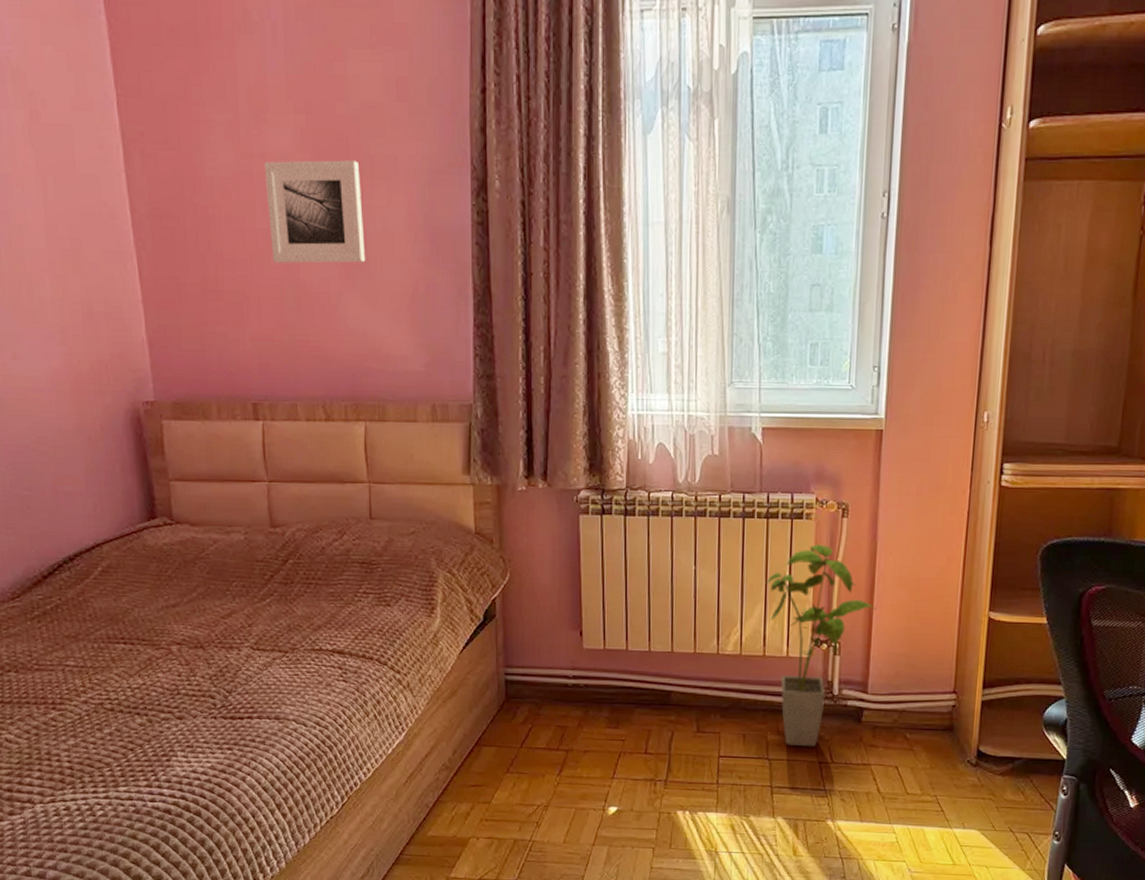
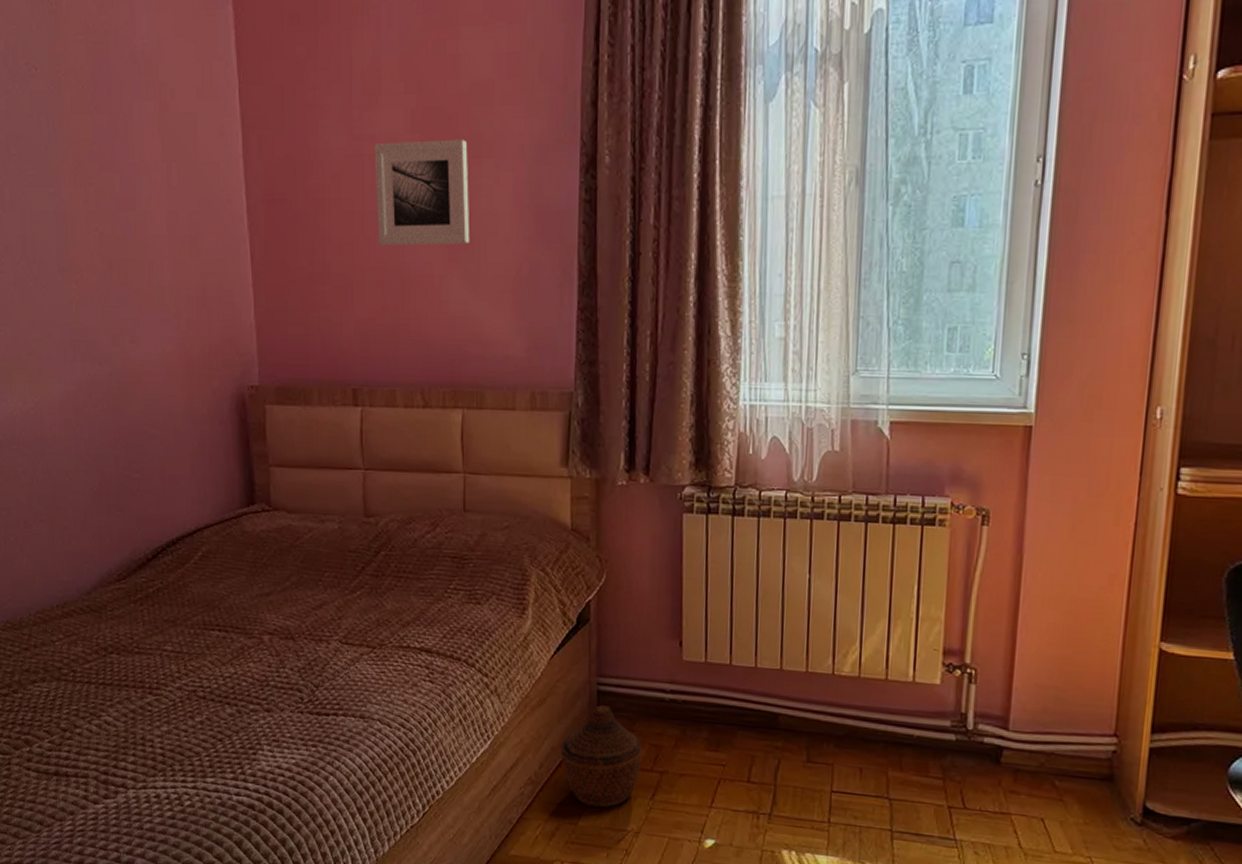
woven basket: none [472,693,549,786] -> present [560,705,642,808]
house plant: present [765,544,876,747] -> none [890,555,1021,789]

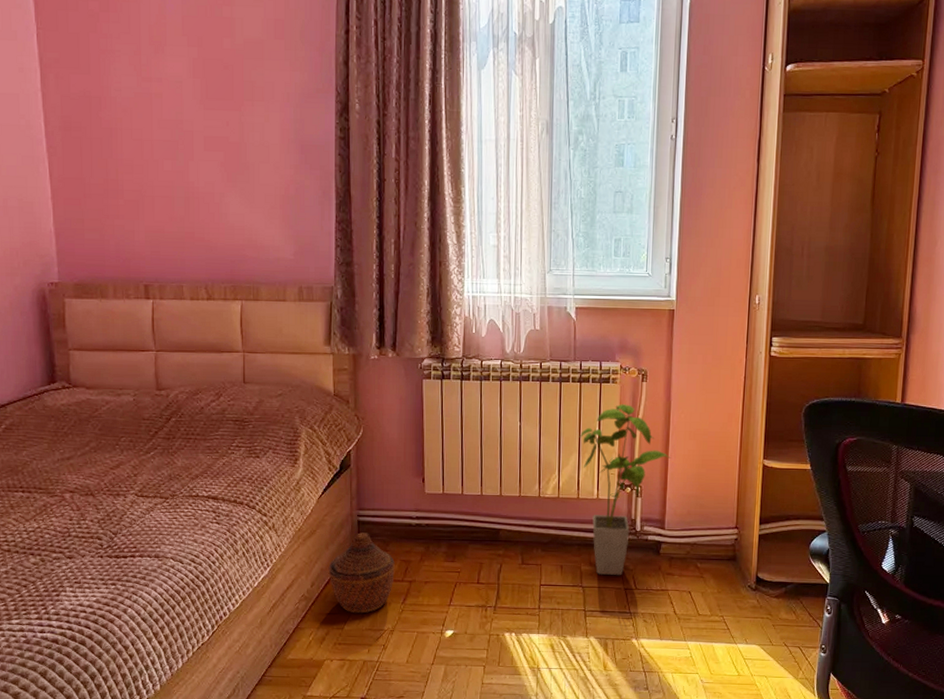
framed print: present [374,139,470,246] -> none [161,84,246,169]
house plant: none [890,555,1021,789] -> present [579,404,671,576]

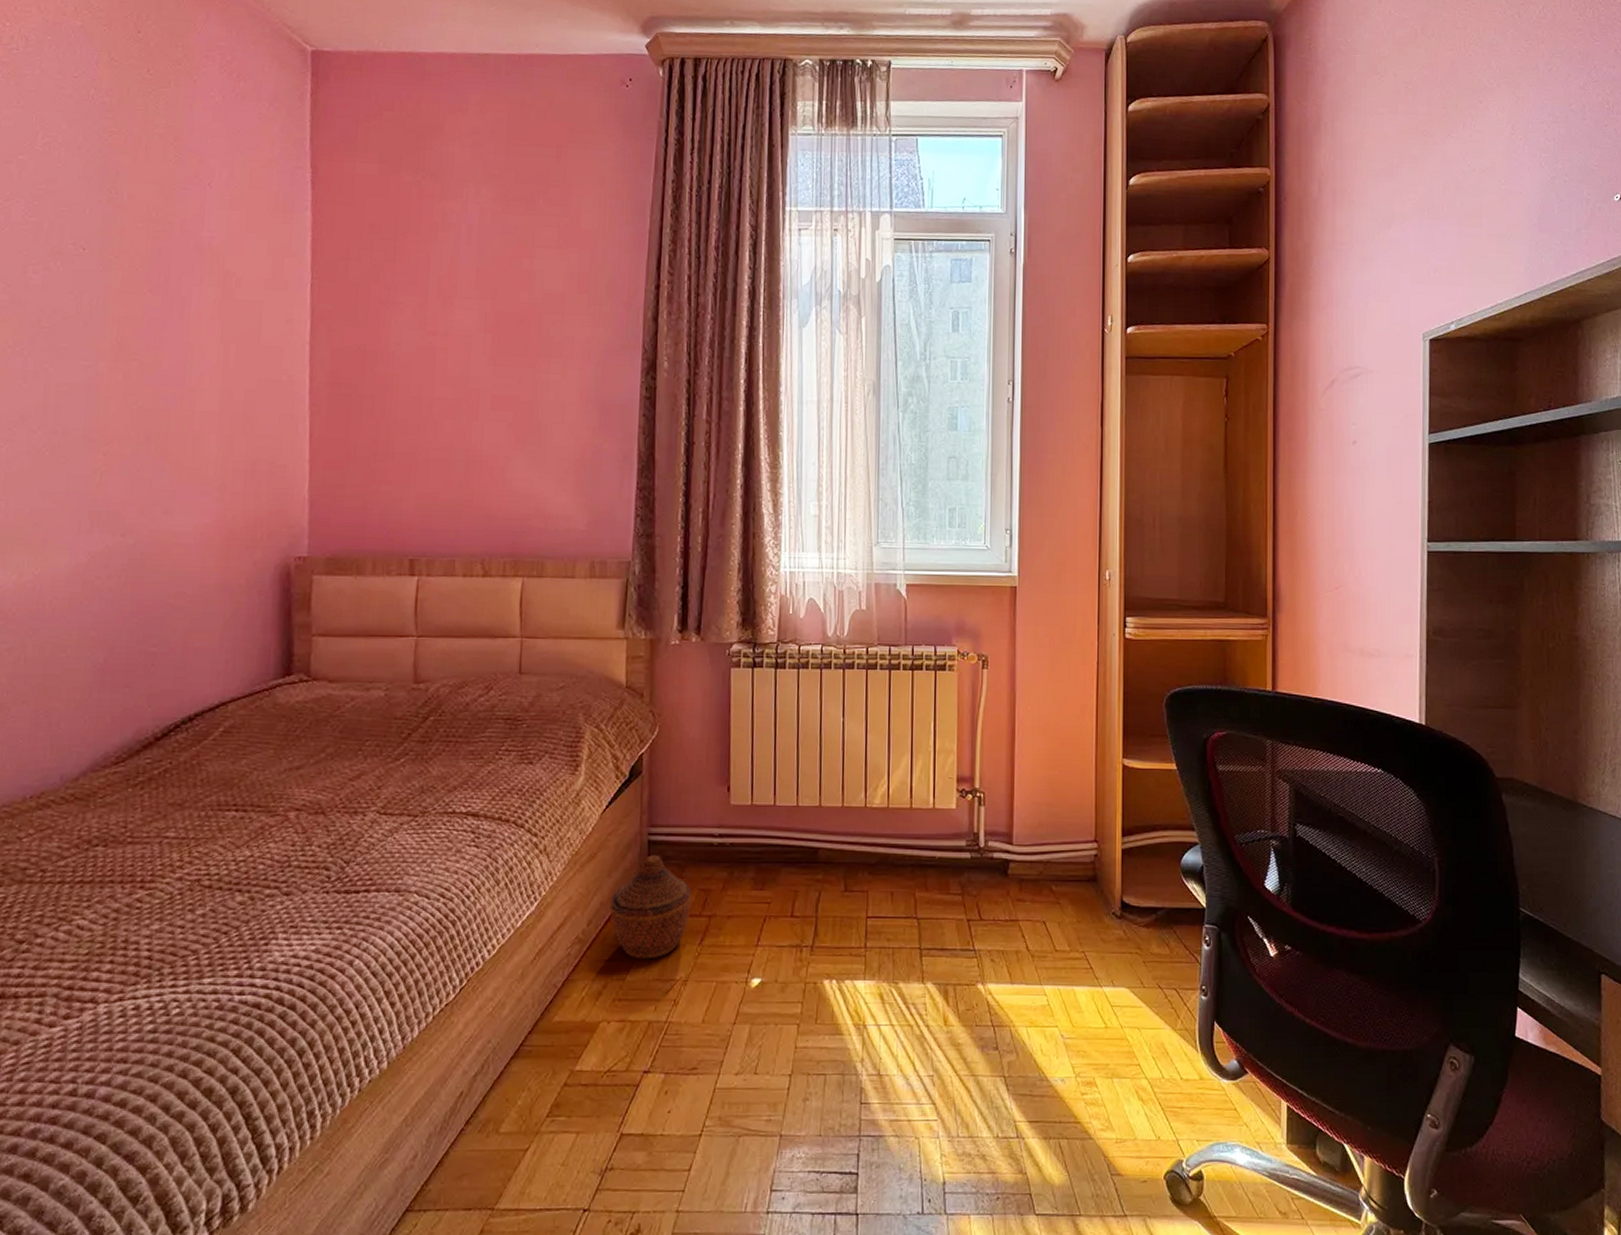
house plant: present [579,404,671,576] -> none [911,695,1018,904]

